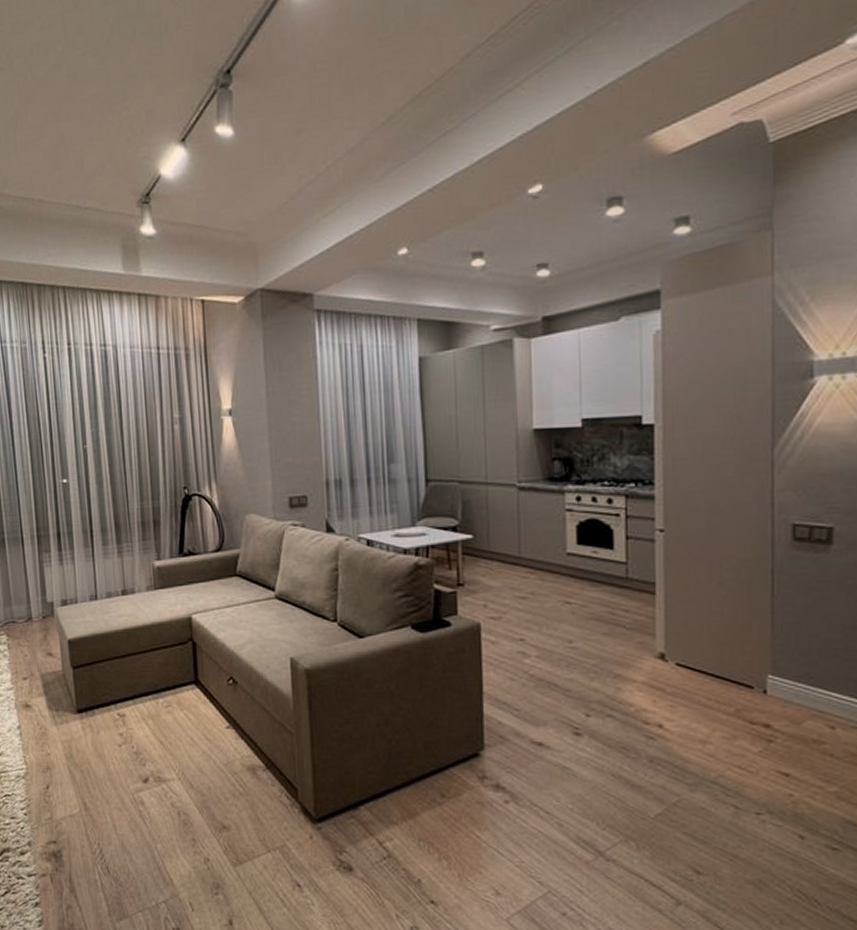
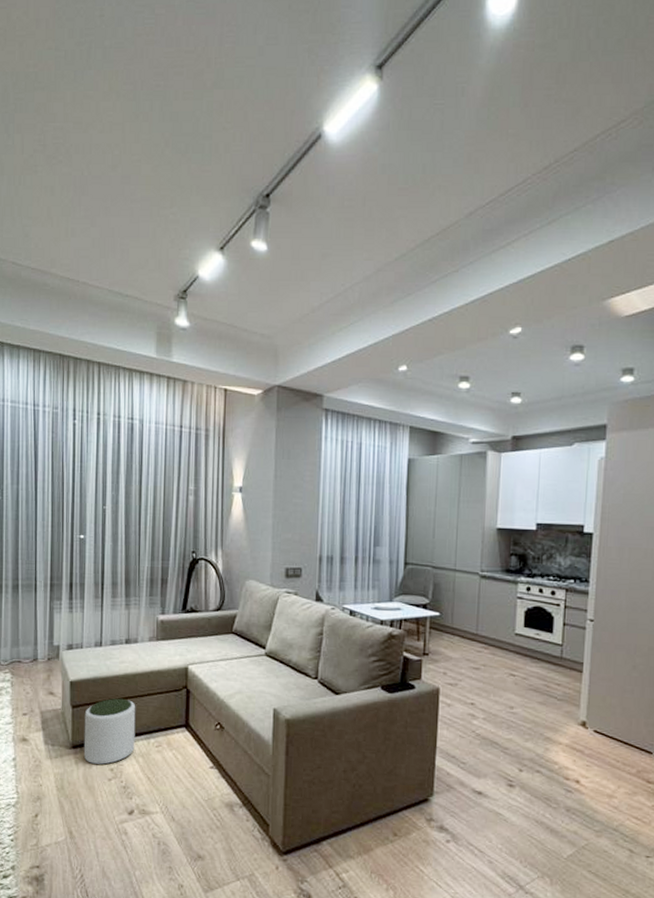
plant pot: none [86,655,143,729] -> present [83,698,136,765]

